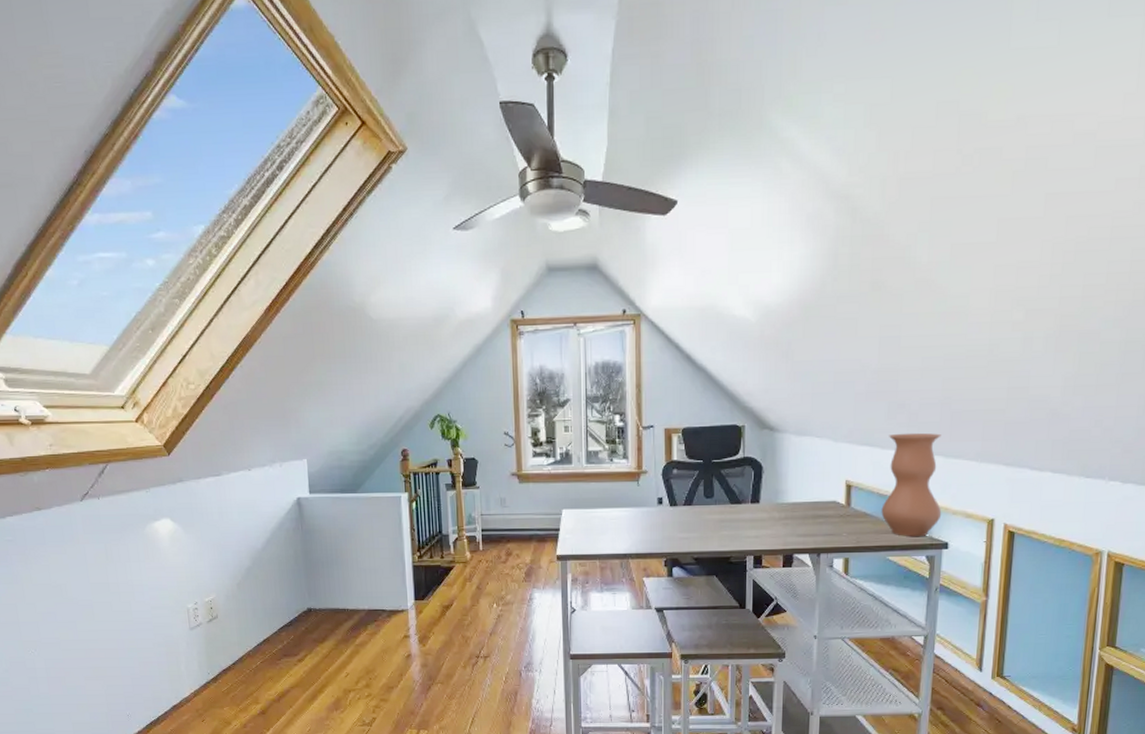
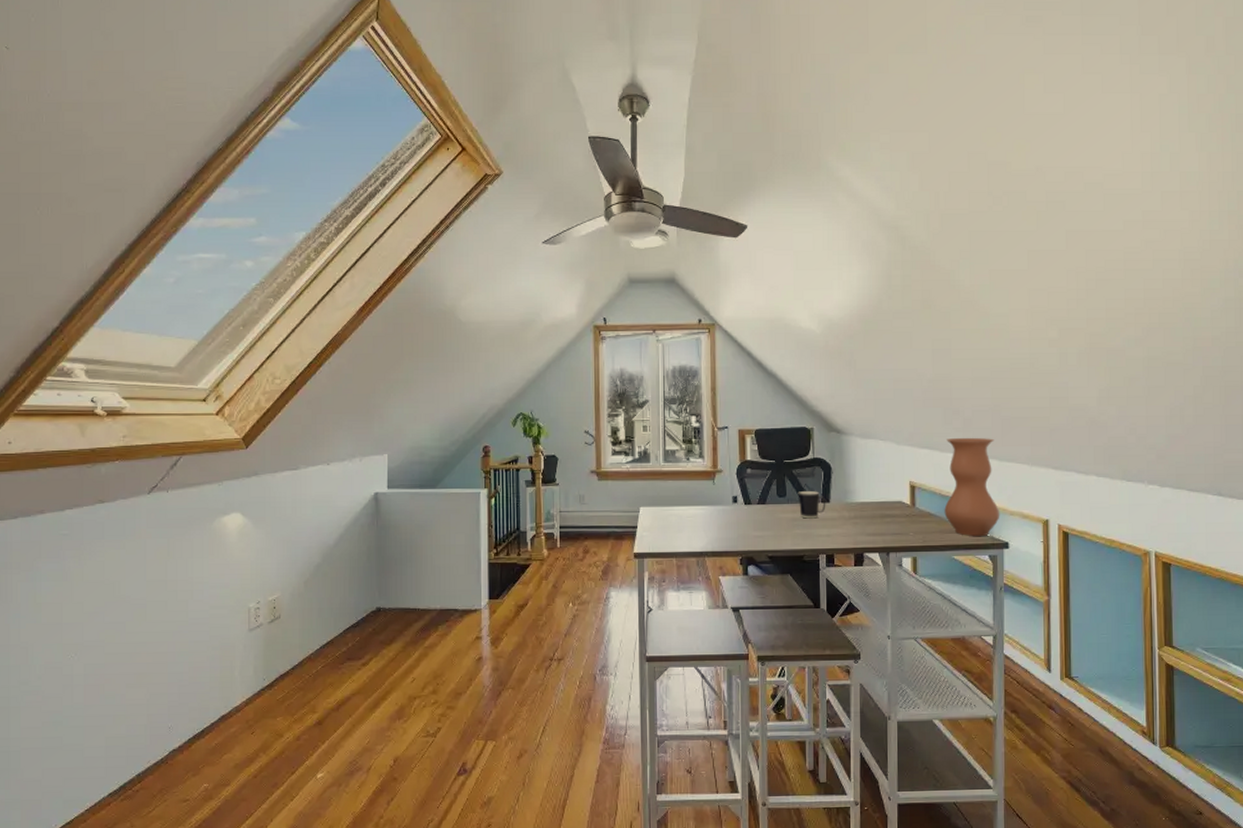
mug: none [726,490,756,520] -> present [798,490,826,519]

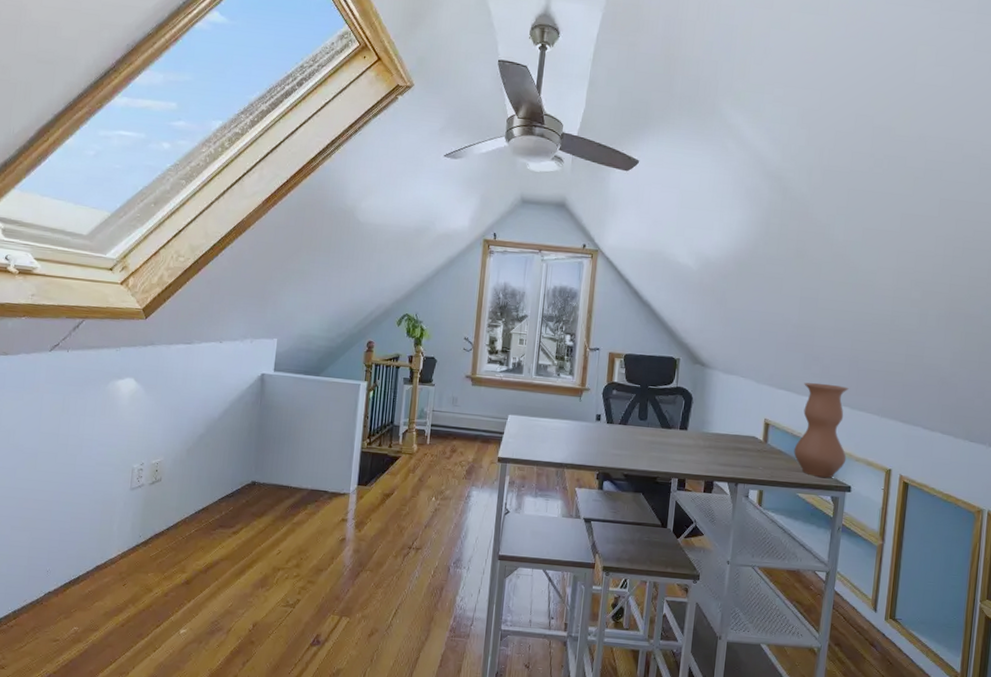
mug: present [798,490,826,519] -> none [658,416,684,444]

